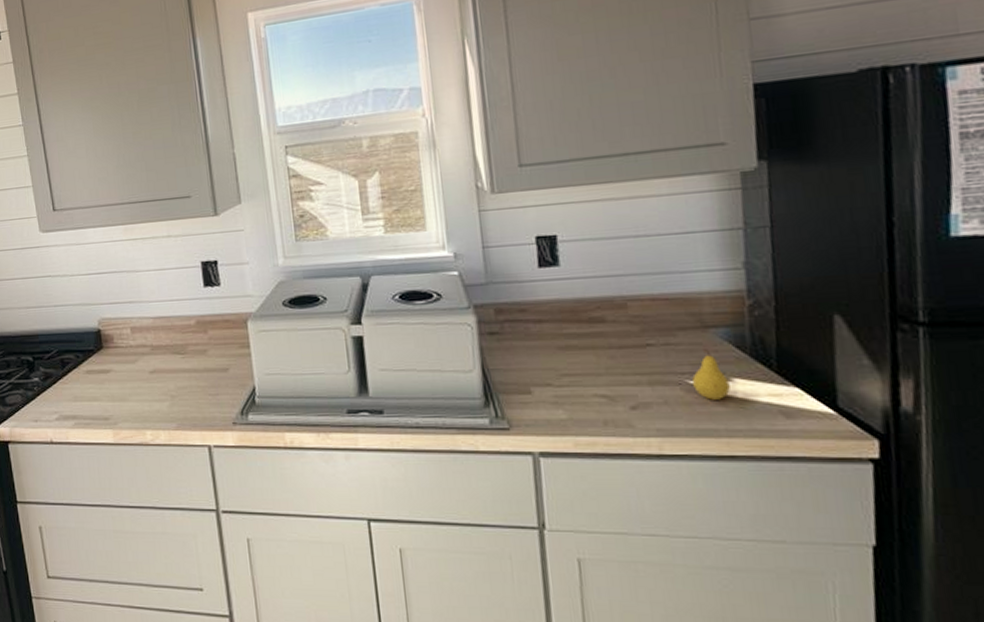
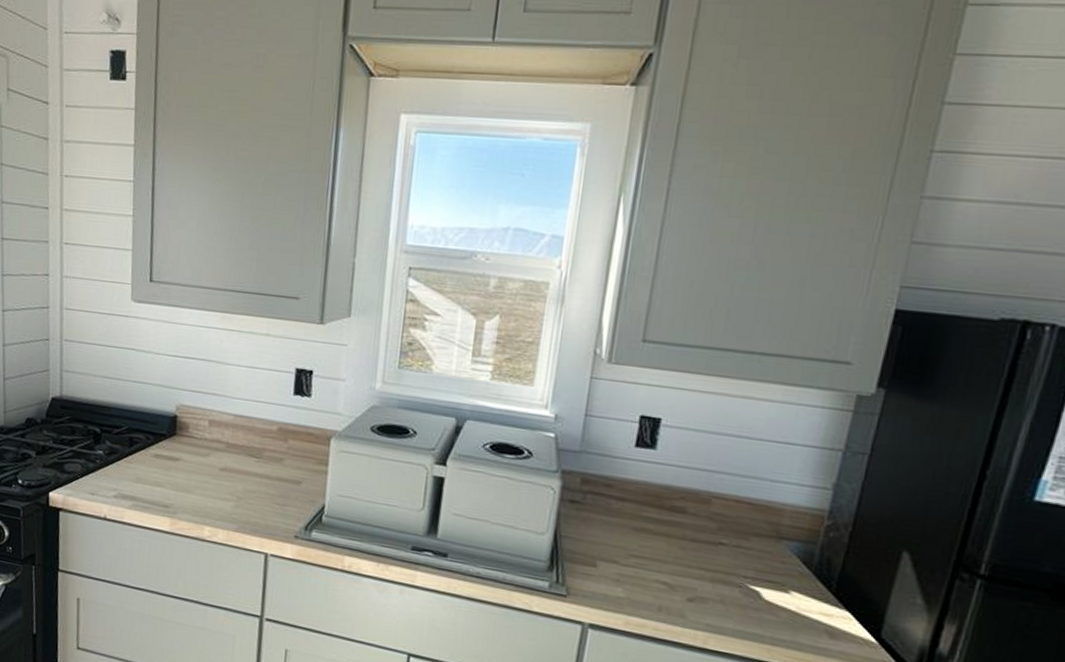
fruit: present [692,349,730,400] -> none [752,558,787,609]

